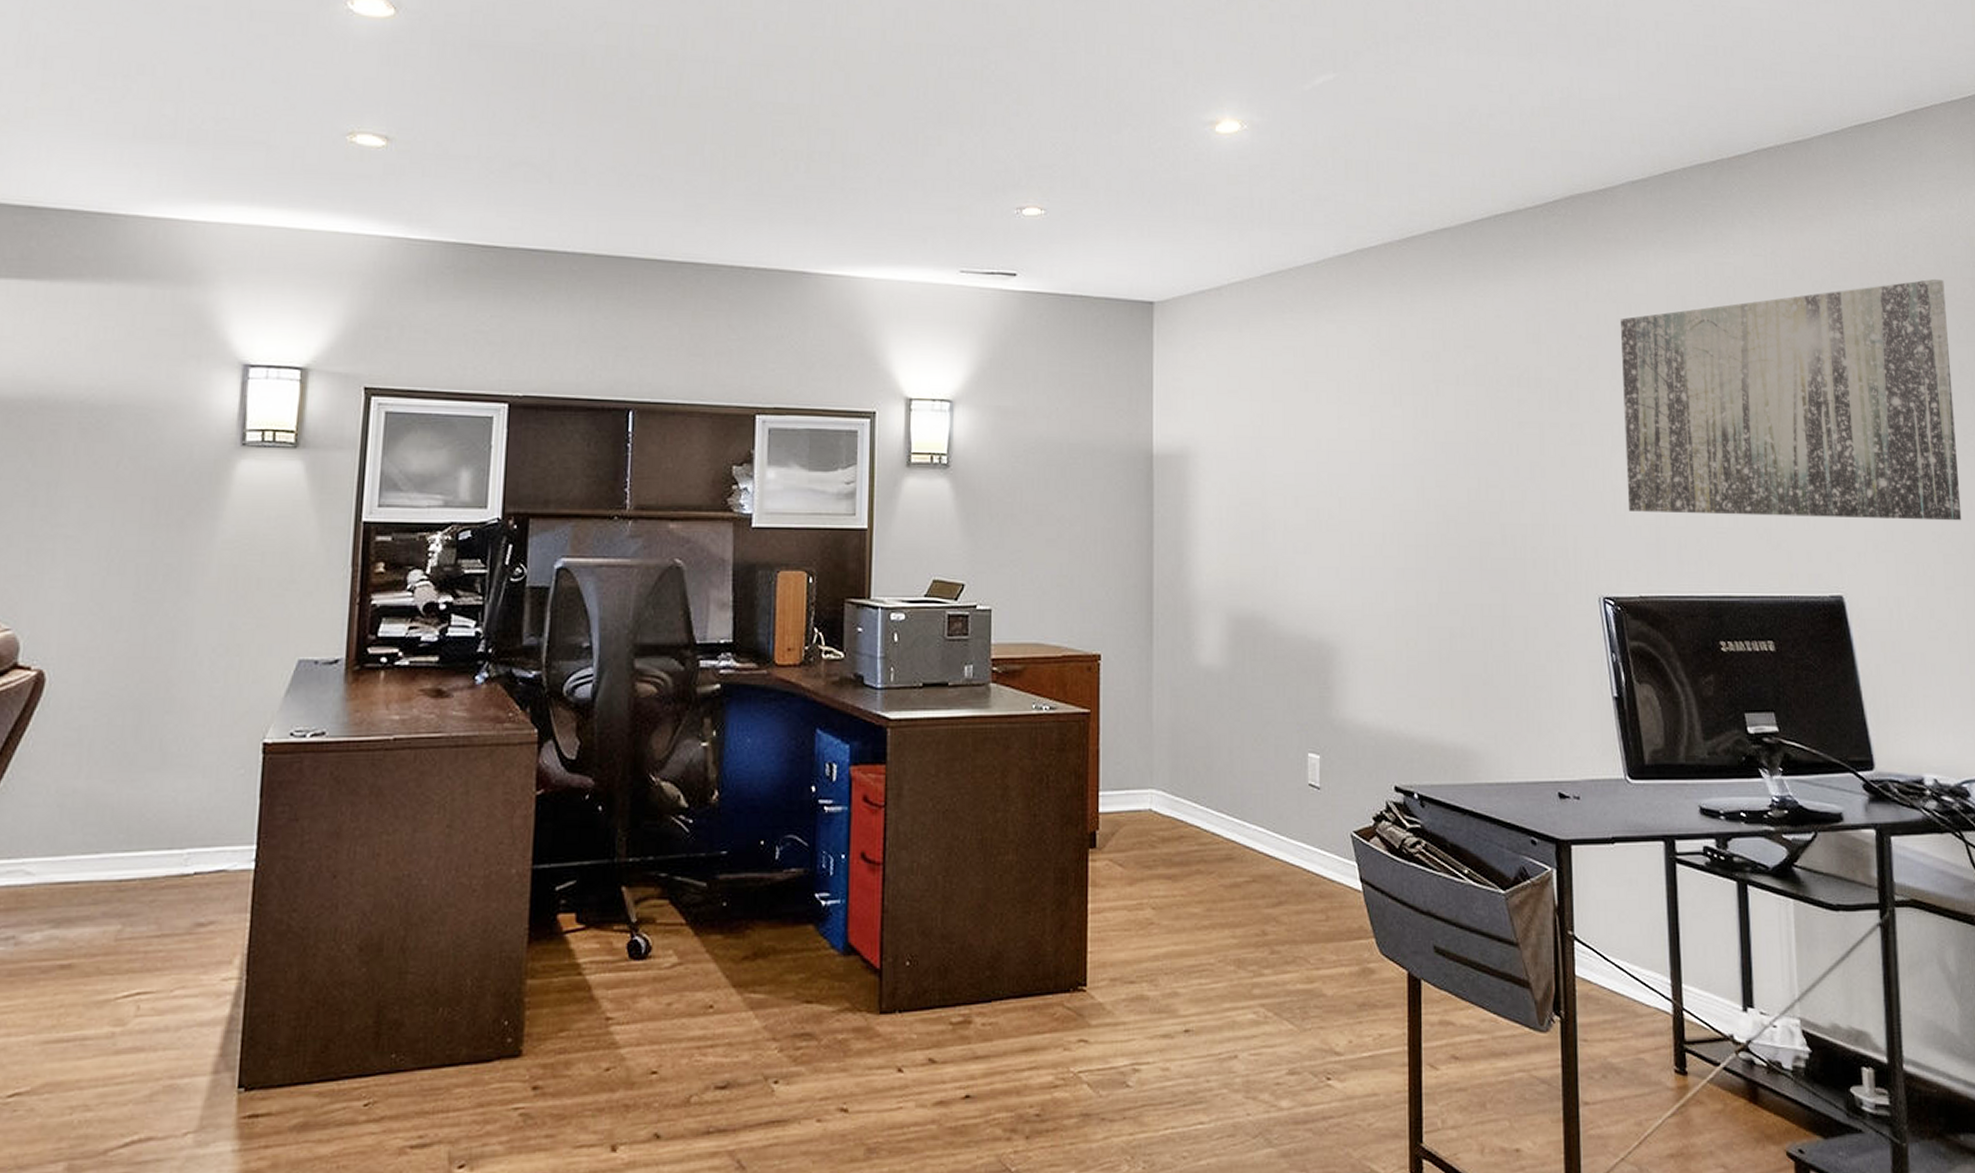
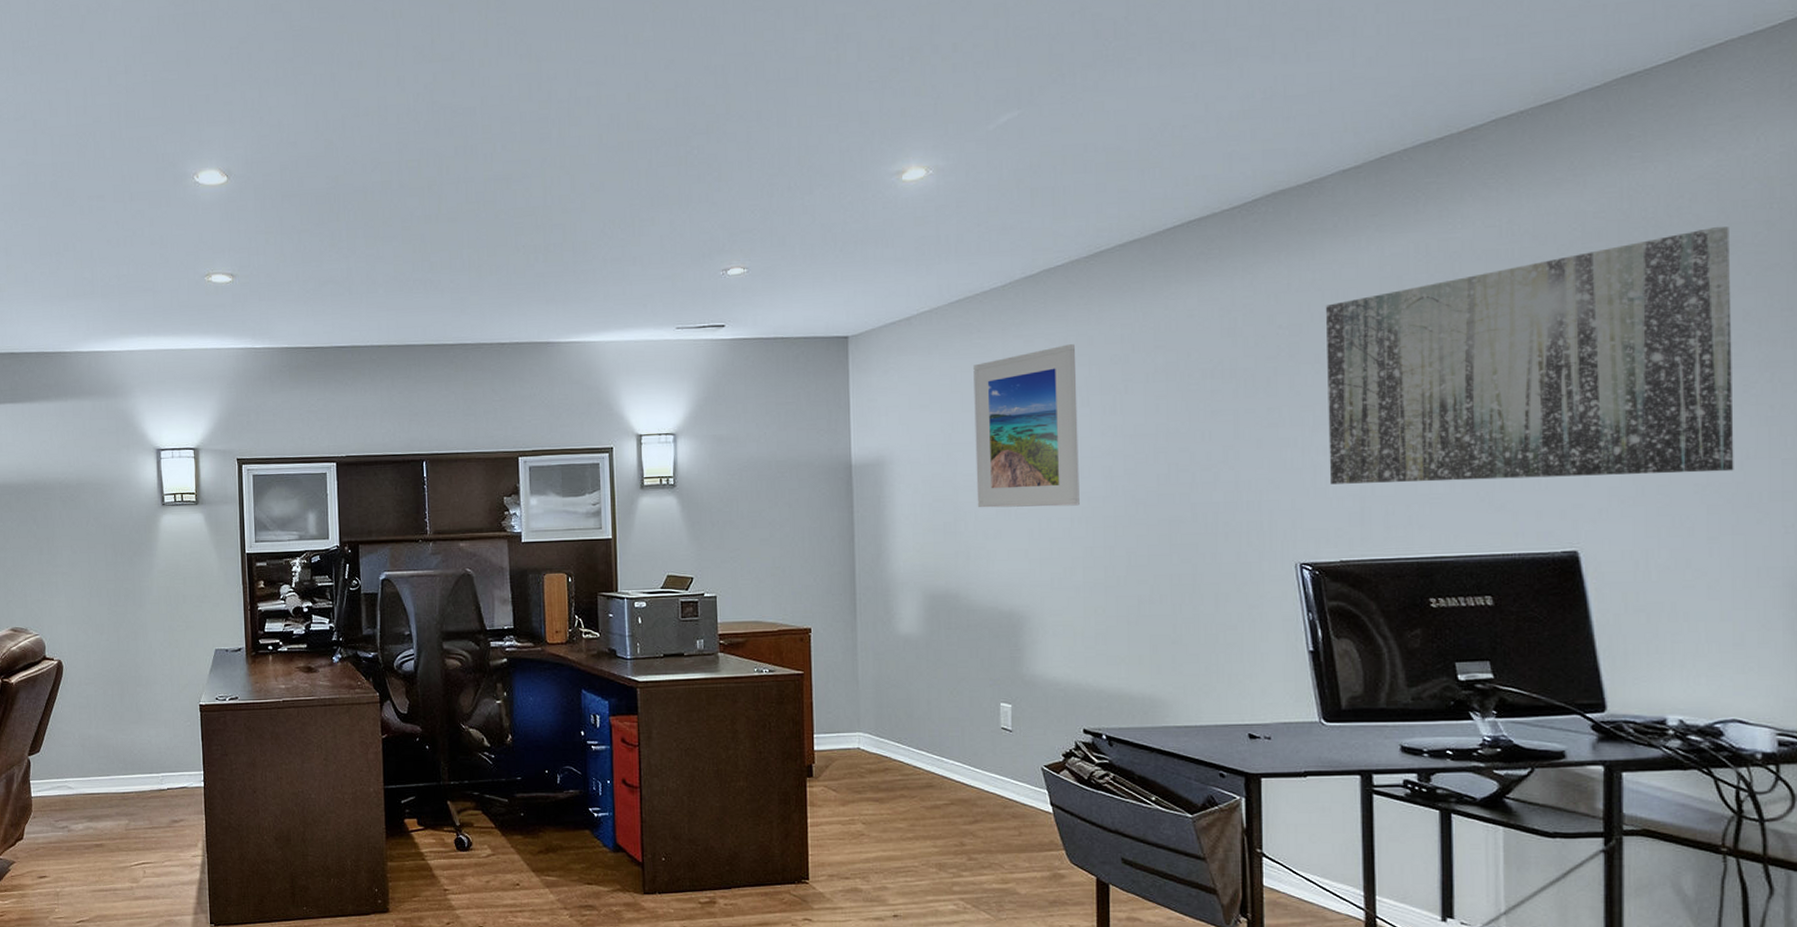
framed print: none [1285,335,1392,519] -> present [973,344,1080,508]

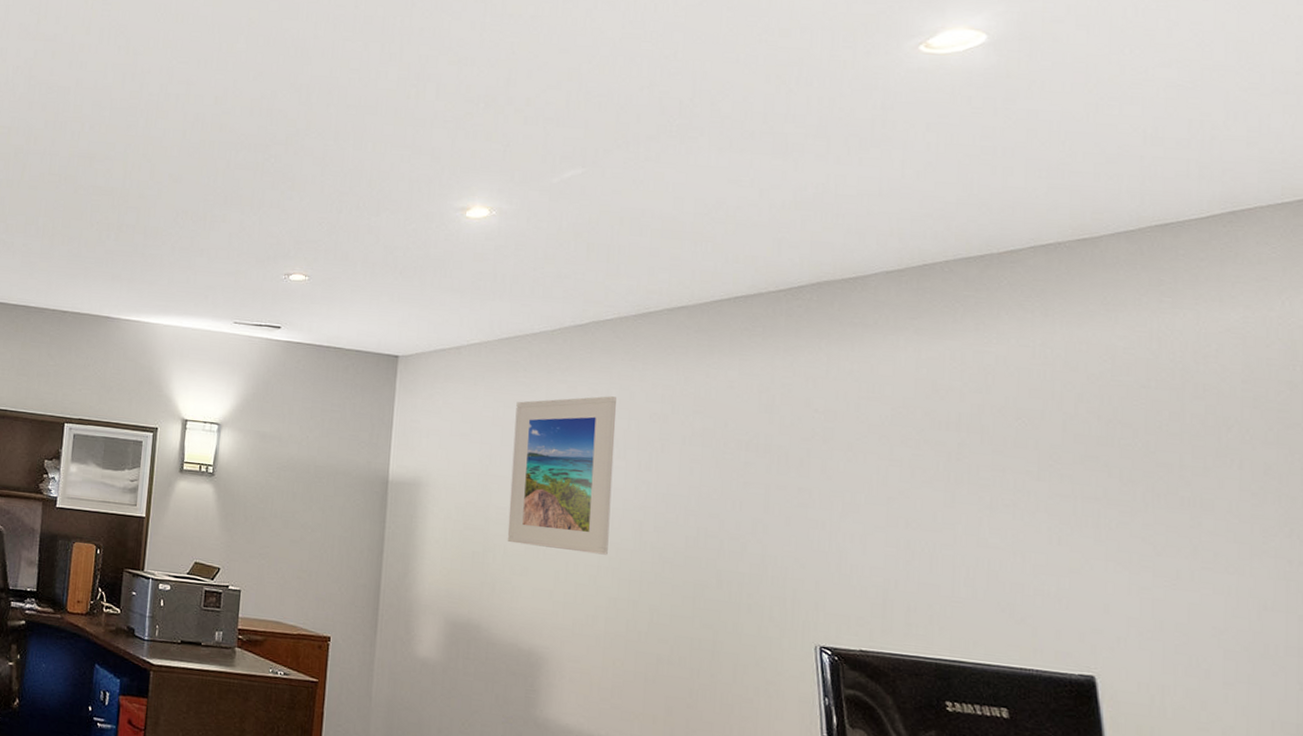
wall art: present [1325,226,1734,484] -> none [854,379,1254,620]

